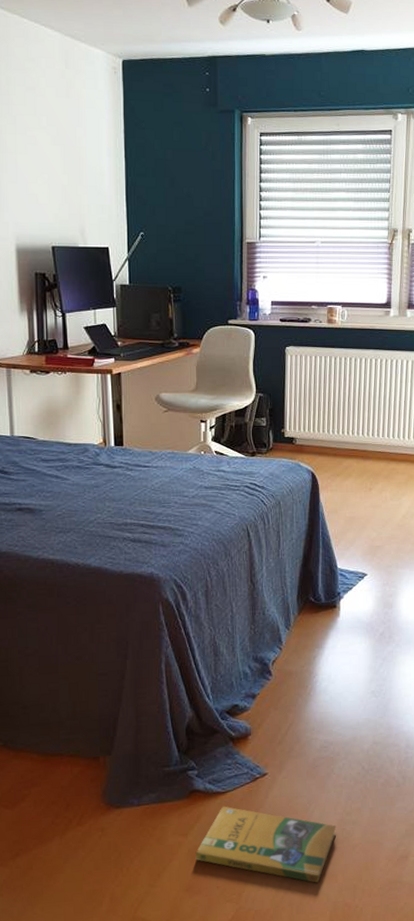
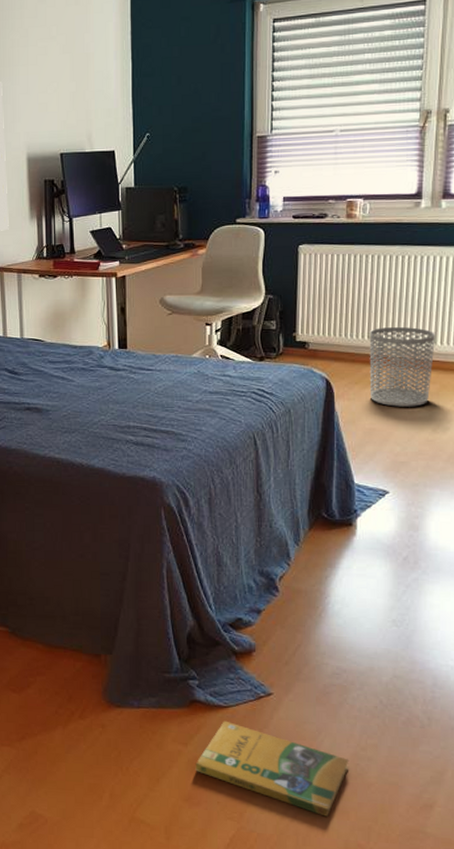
waste bin: none [348,423,404,496] -> present [369,326,435,407]

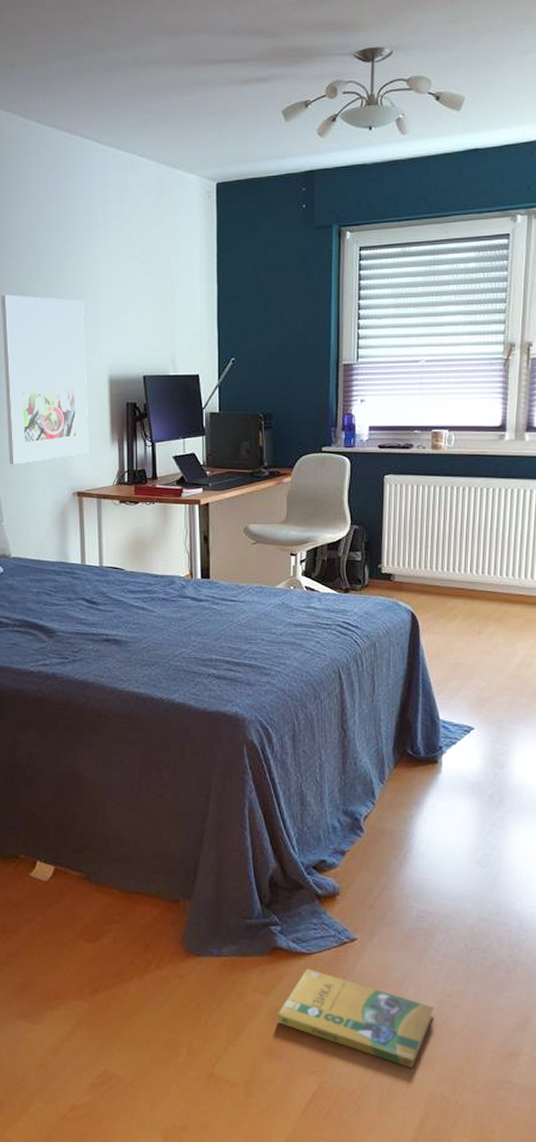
waste bin: present [369,326,435,407] -> none [454,559,519,641]

